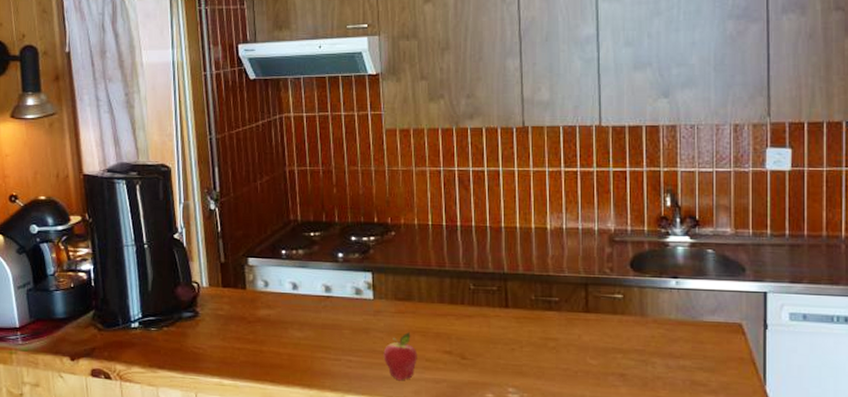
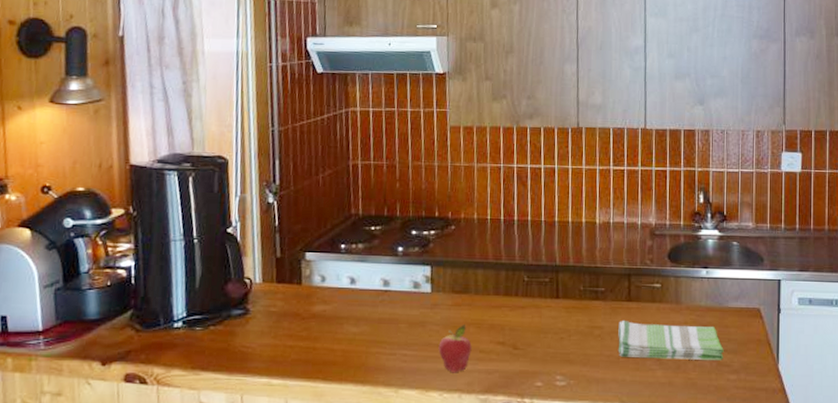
dish towel: none [575,332,699,379] -> present [618,320,724,360]

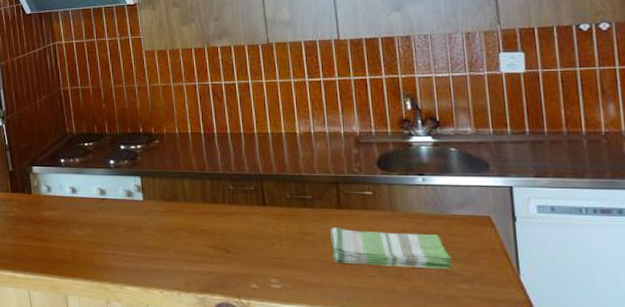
fruit: present [438,323,472,373] -> none [155,228,186,273]

